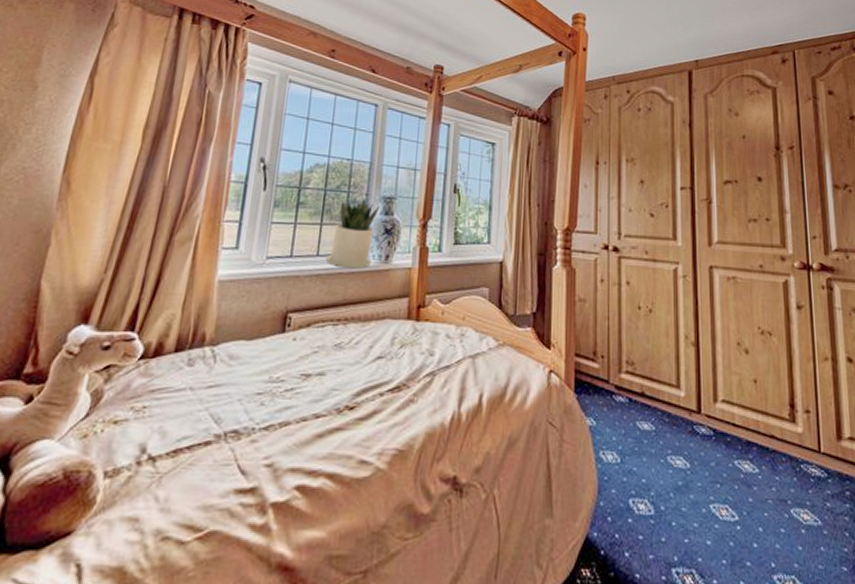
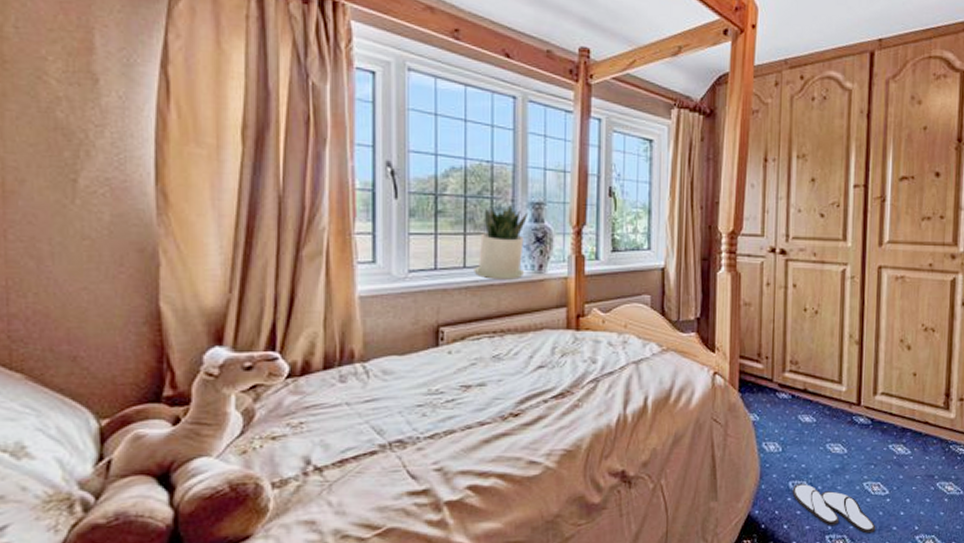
slippers: none [633,503,728,567] -> present [792,484,876,533]

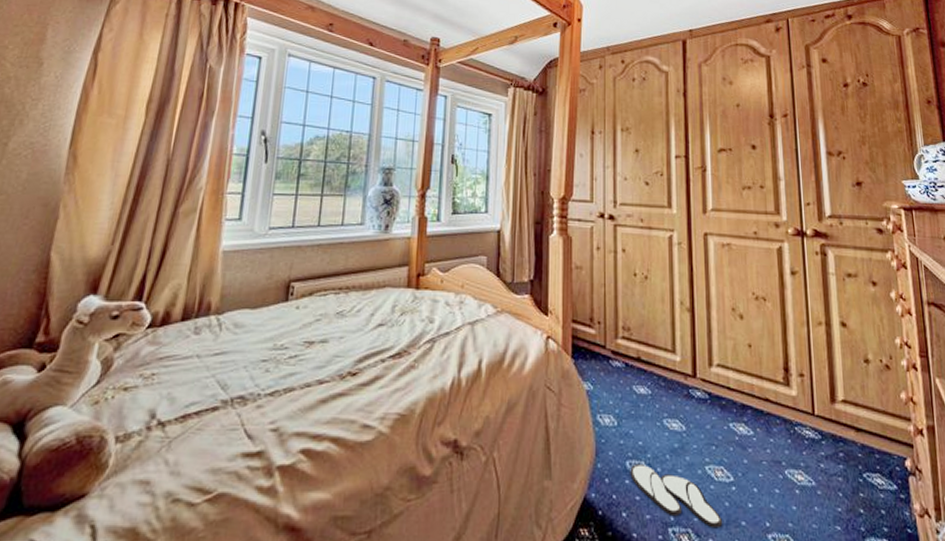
planter: present [474,205,529,281] -> none [326,170,380,240]

